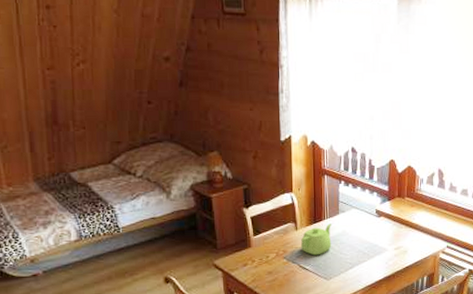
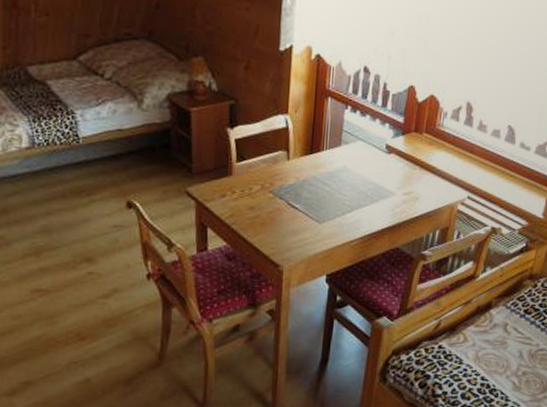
teapot: present [300,223,332,256] -> none [291,156,332,193]

